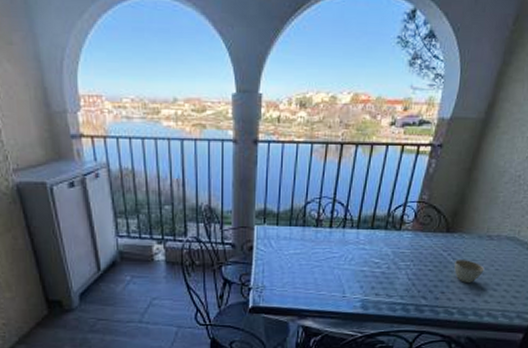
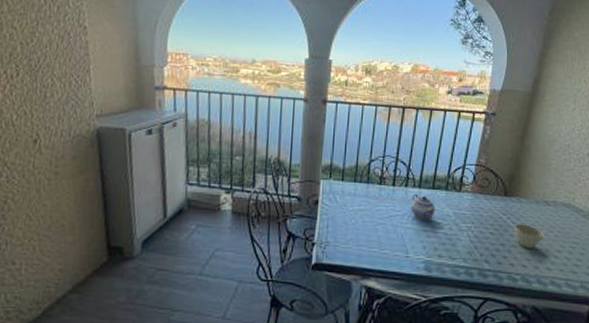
teapot: none [348,234,375,260] -> present [410,193,437,220]

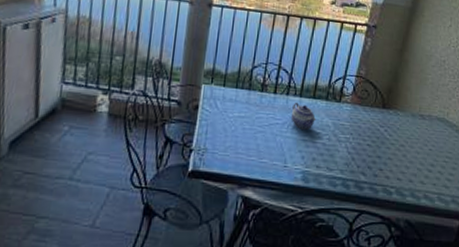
cup: present [515,224,544,248] -> none [391,136,419,161]

